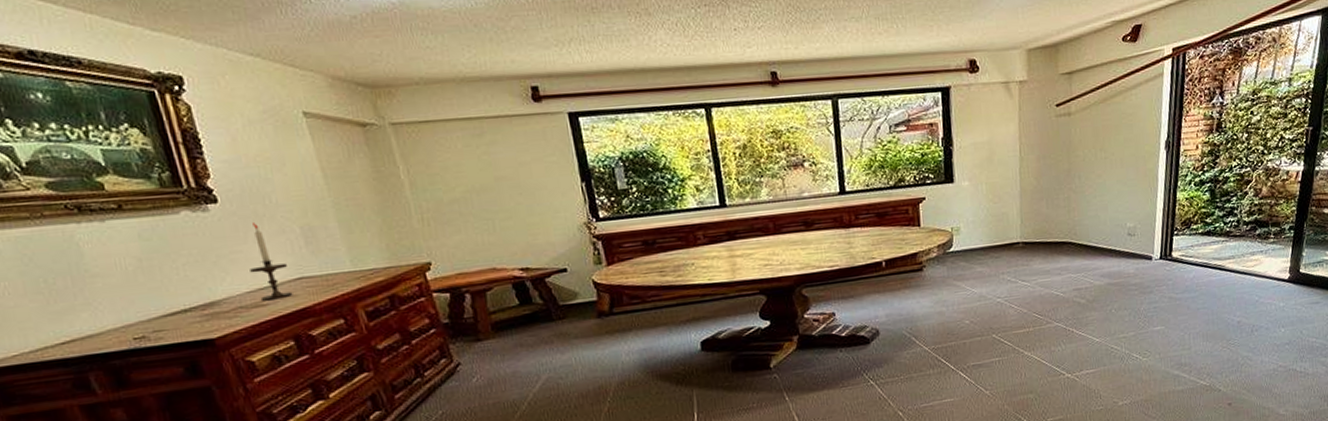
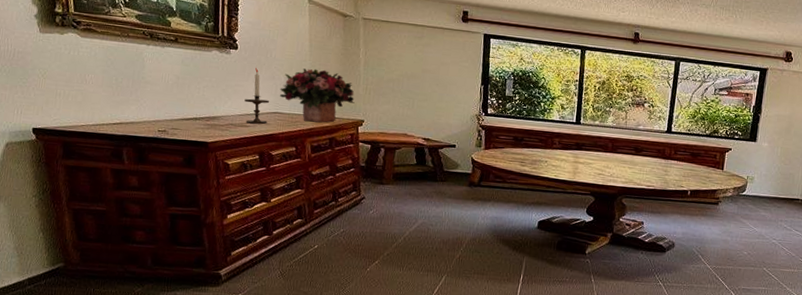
bouquet: none [297,205,411,281] -> present [280,68,355,123]

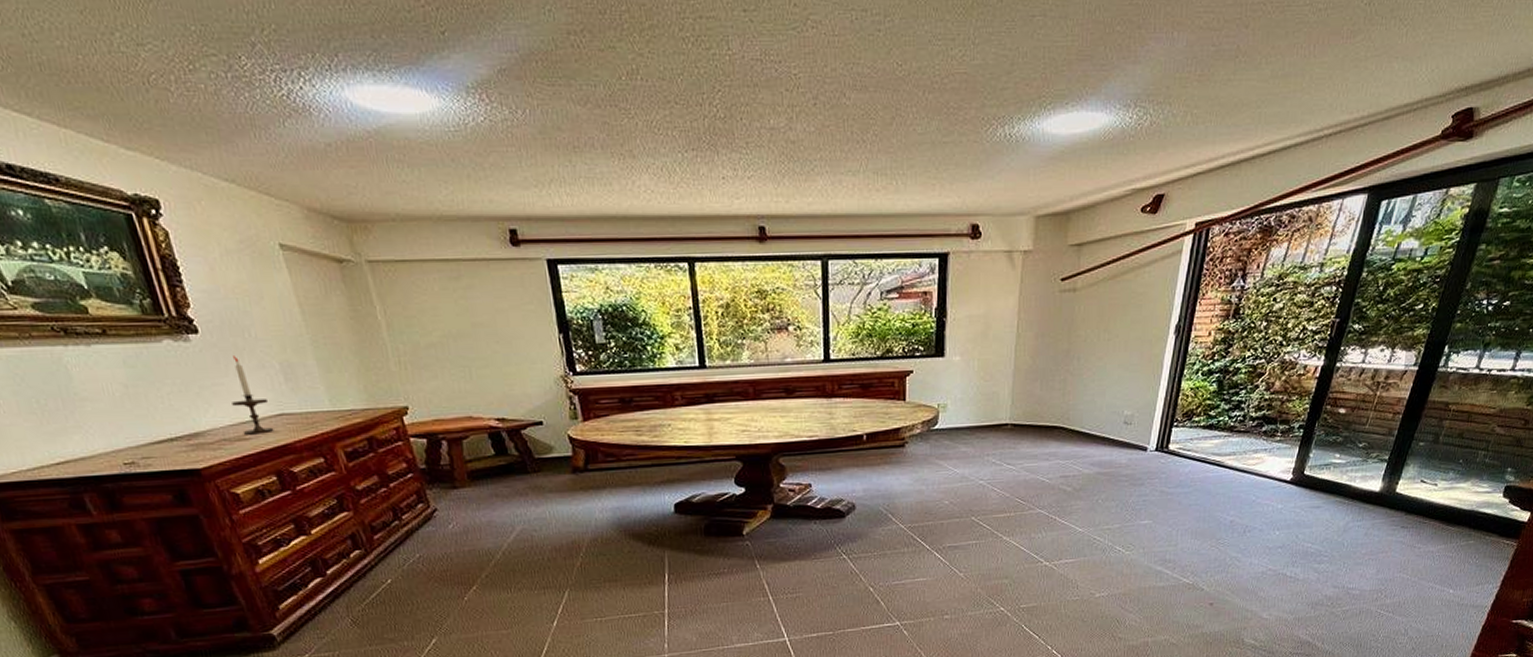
bouquet: present [280,68,355,123] -> none [277,344,389,420]

